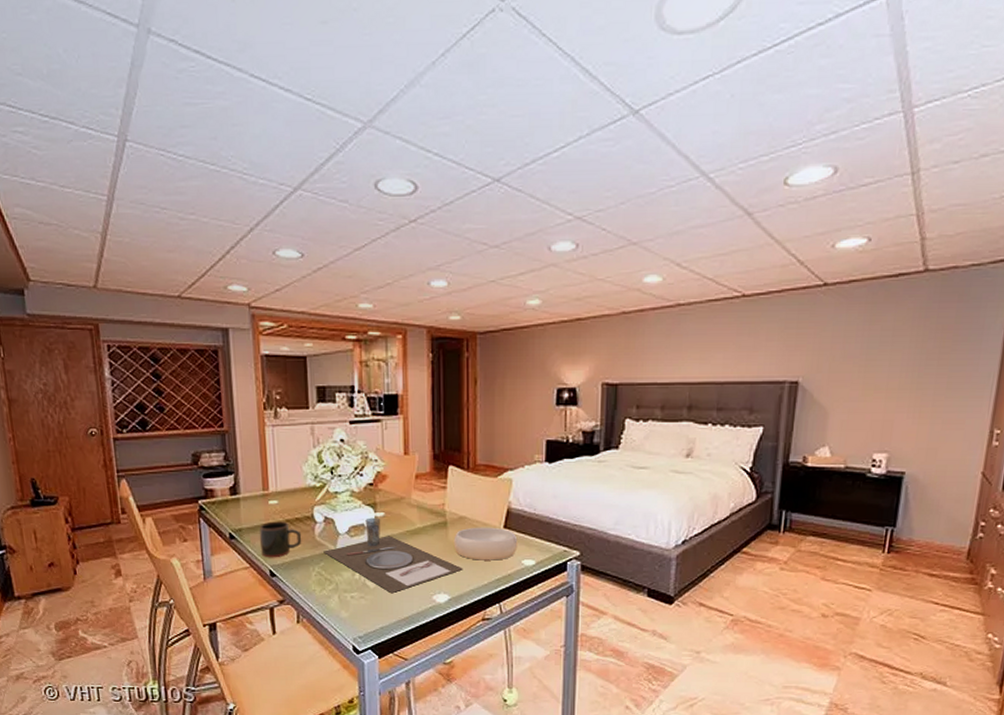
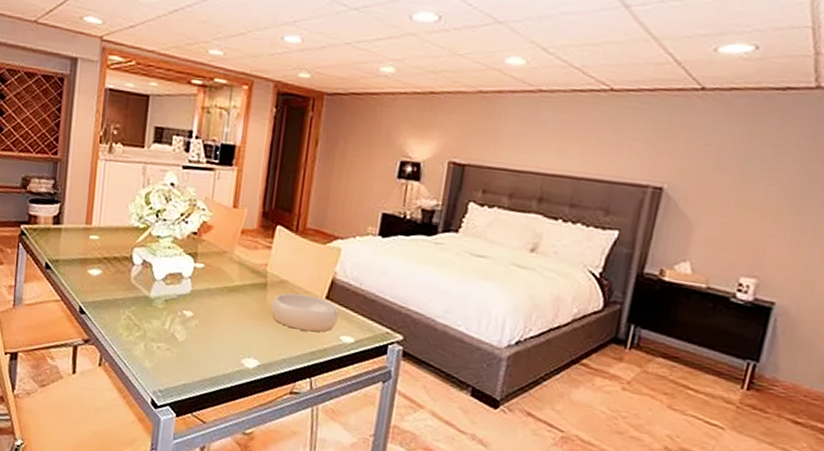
mug: present [259,521,302,557] -> none [74,256,118,295]
place setting: present [323,518,463,594] -> none [136,267,277,351]

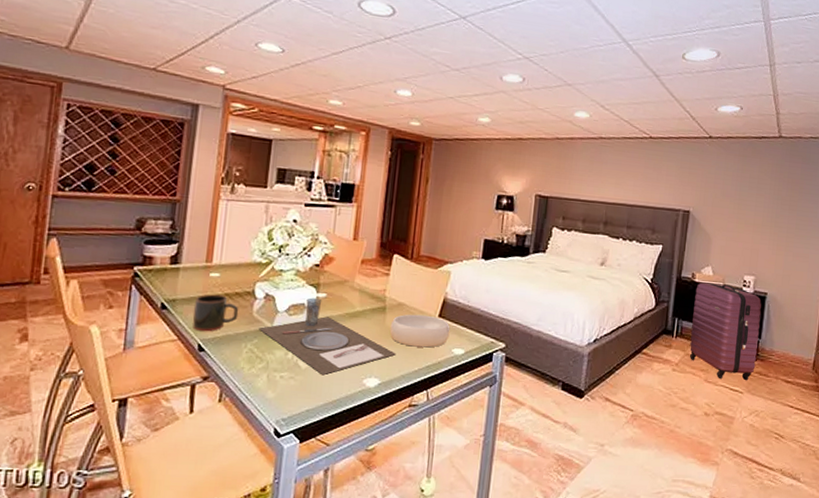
mug: none [74,256,118,295] -> present [192,294,239,331]
place setting: none [136,267,277,351] -> present [259,297,396,376]
suitcase: none [648,282,764,415] -> present [690,282,761,381]

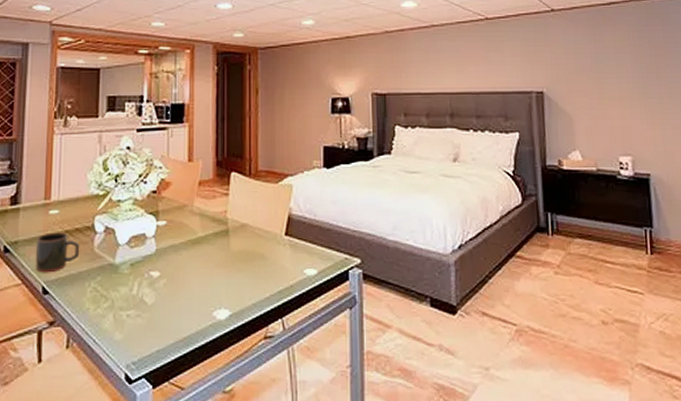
place setting: present [259,297,396,376] -> none [101,227,245,311]
bowl: present [389,314,451,348] -> none [235,234,299,271]
suitcase: present [690,282,761,381] -> none [565,169,653,280]

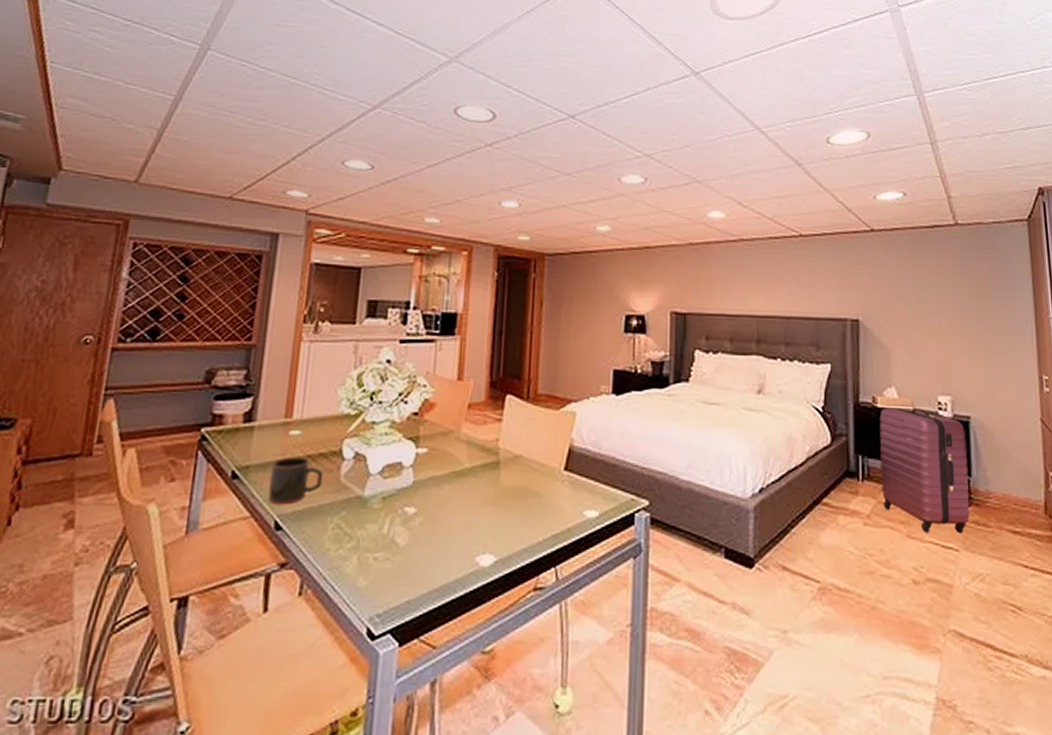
suitcase: none [565,169,653,280] -> present [879,408,970,534]

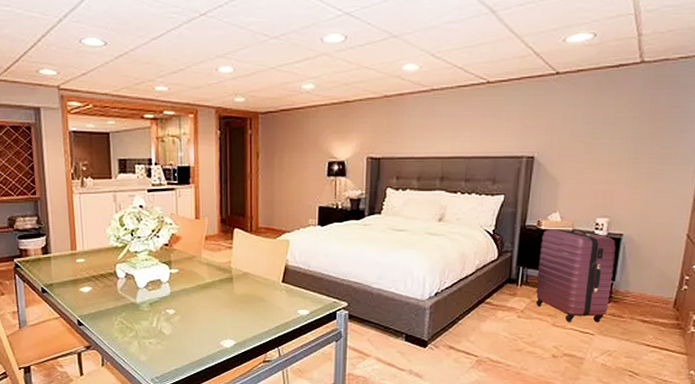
mug: present [268,457,324,503] -> none [68,277,106,308]

